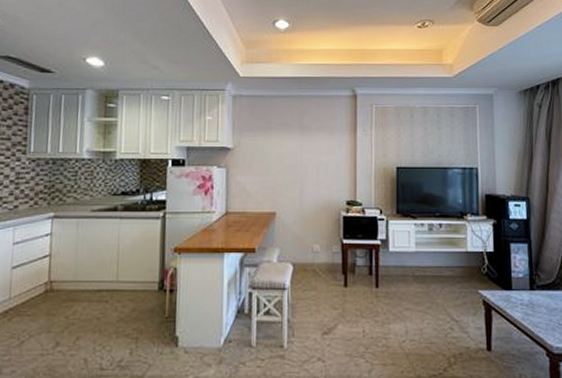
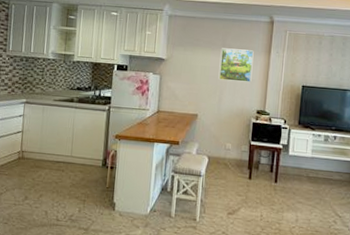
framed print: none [297,130,337,168] -> present [218,48,254,82]

